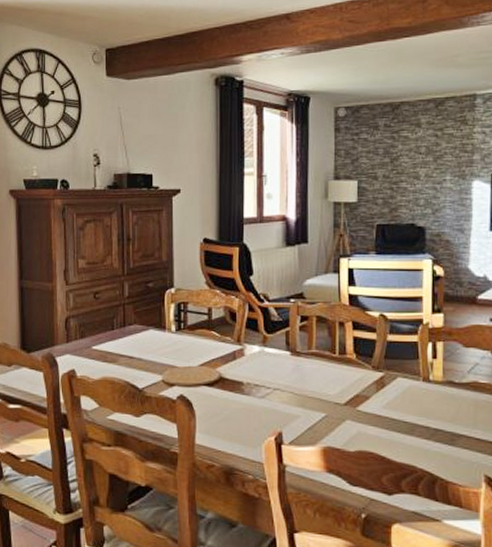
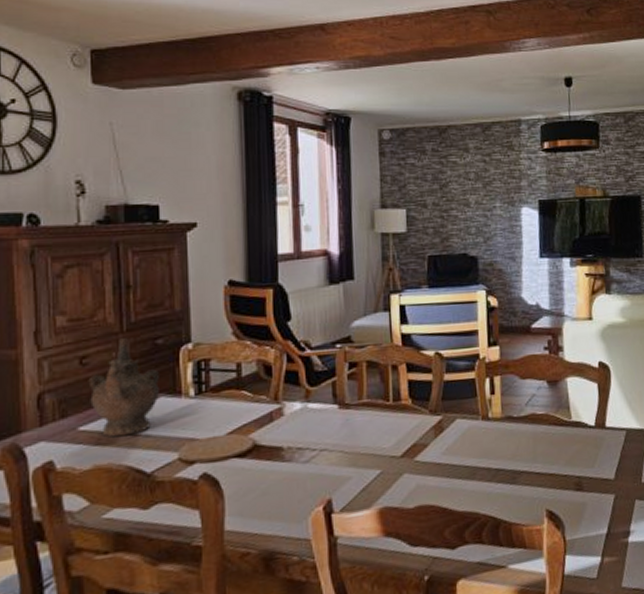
ceremonial vessel: none [99,279,151,357] -> present [88,336,161,437]

